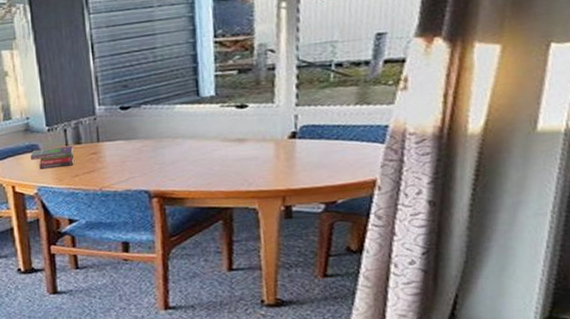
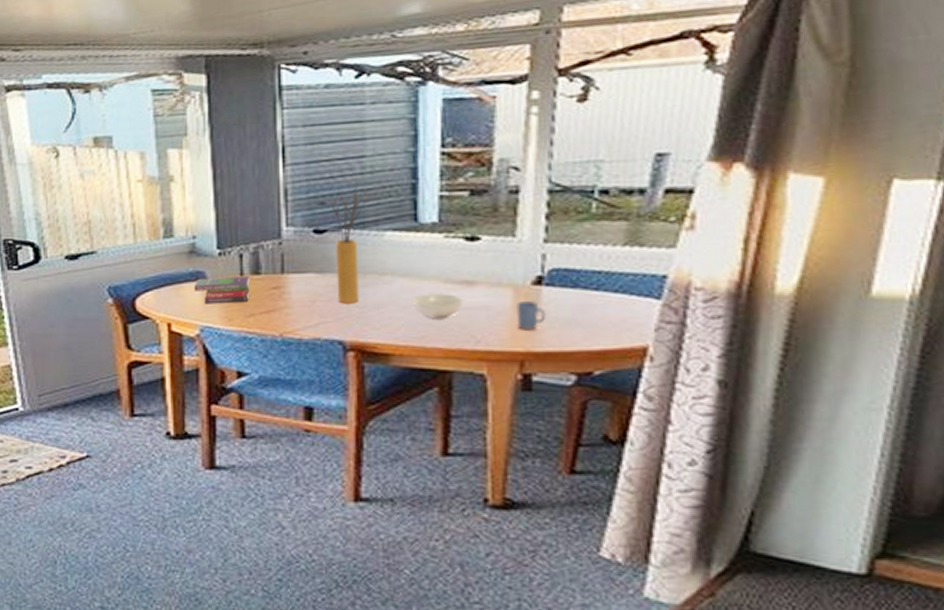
vase: none [132,68,160,163] -> present [331,182,368,304]
bowl: none [199,149,237,170] -> present [413,294,463,319]
mug: none [277,151,300,174] -> present [516,301,546,330]

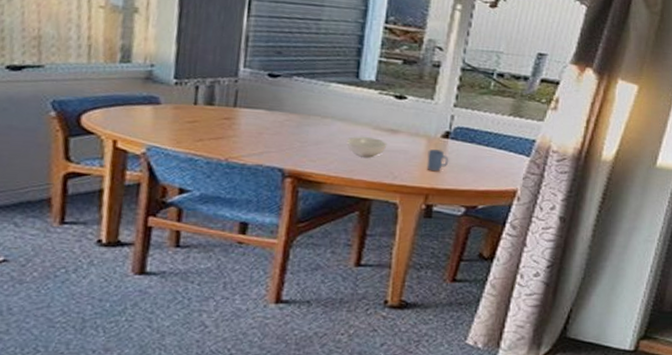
books: present [194,277,250,304] -> none [146,102,203,128]
vase: present [331,182,368,304] -> none [282,40,320,139]

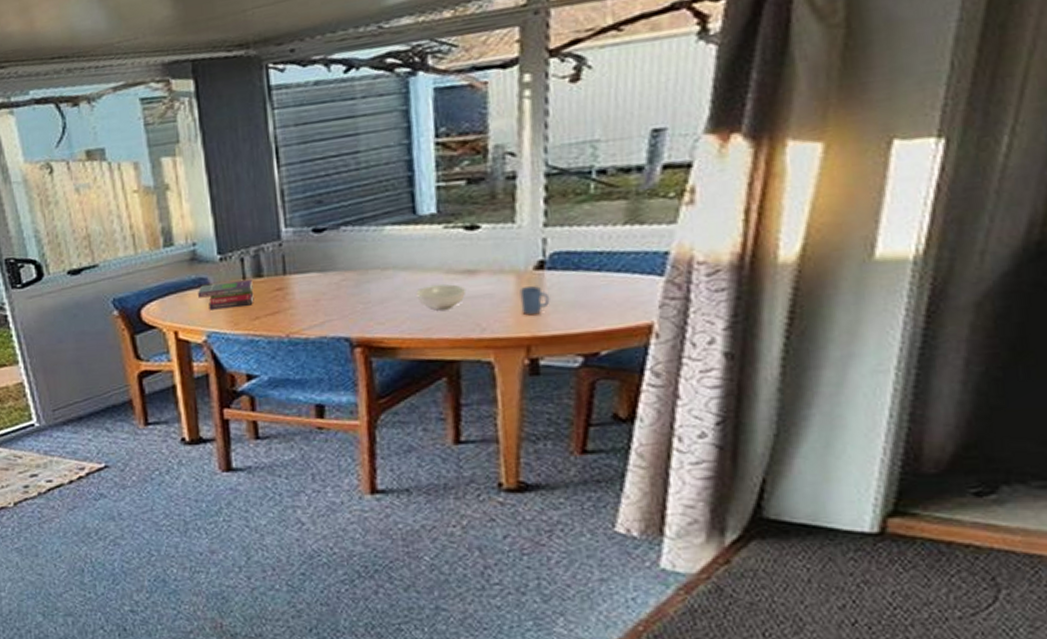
books: none [146,102,203,128] -> present [198,280,254,310]

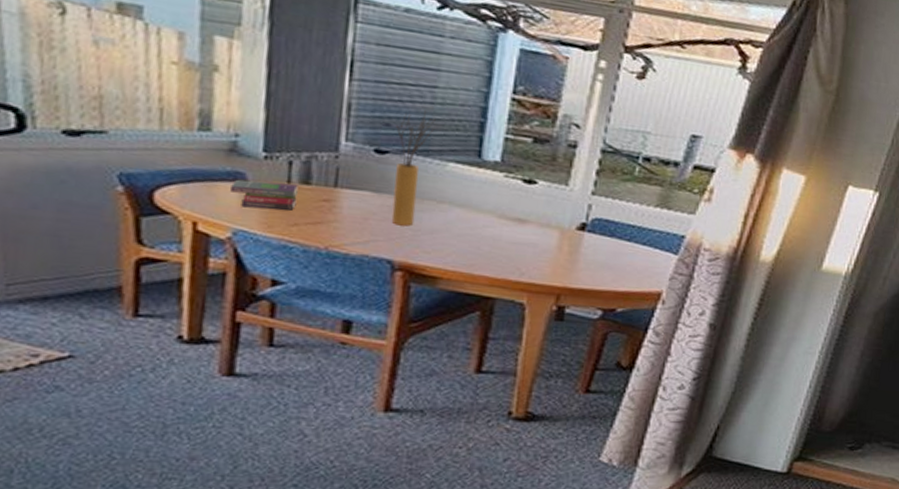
vase: none [328,179,365,301] -> present [391,111,436,226]
bowl: present [416,284,466,311] -> none [466,226,514,251]
mug: present [519,286,550,316] -> none [558,243,585,269]

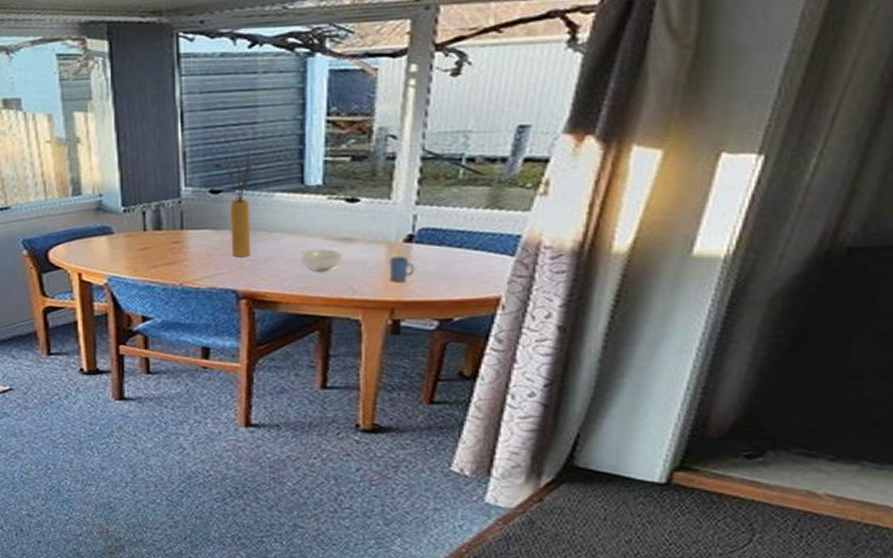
books: present [230,179,298,211] -> none [102,232,153,256]
bowl: none [466,226,514,251] -> present [299,249,343,272]
mug: none [558,243,585,269] -> present [389,257,415,282]

